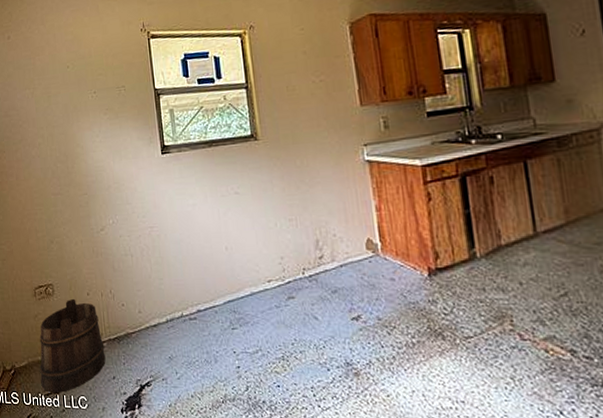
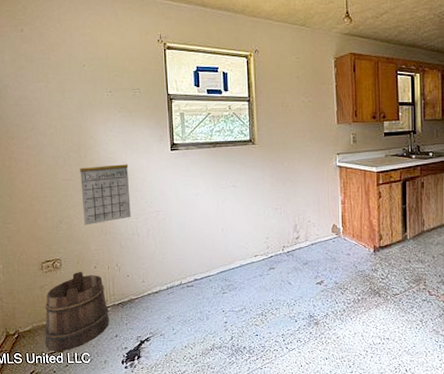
calendar: none [68,171,123,246] -> present [80,160,131,226]

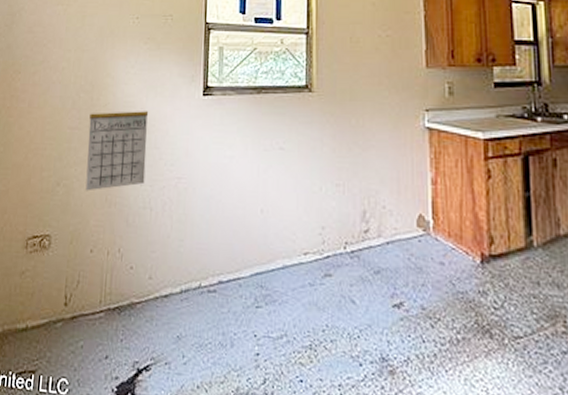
bucket: present [44,271,110,352] -> none [14,254,101,373]

